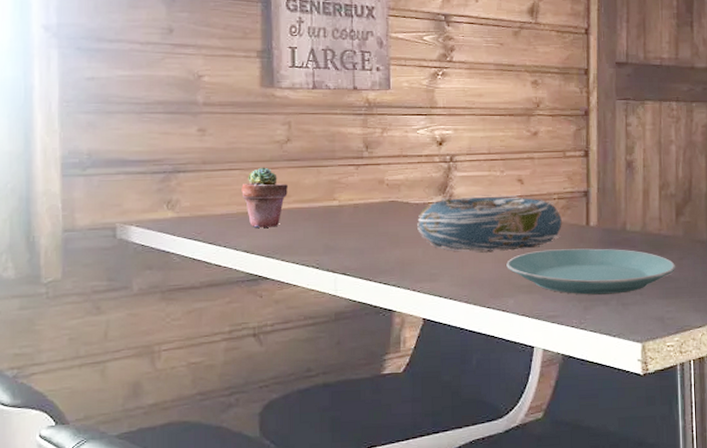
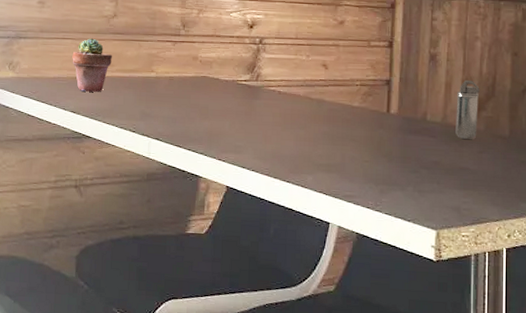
decorative bowl: present [417,194,563,253] -> none [226,76,364,131]
plate: present [506,248,676,296] -> none [307,132,475,181]
shaker: none [655,185,677,246] -> present [455,79,480,139]

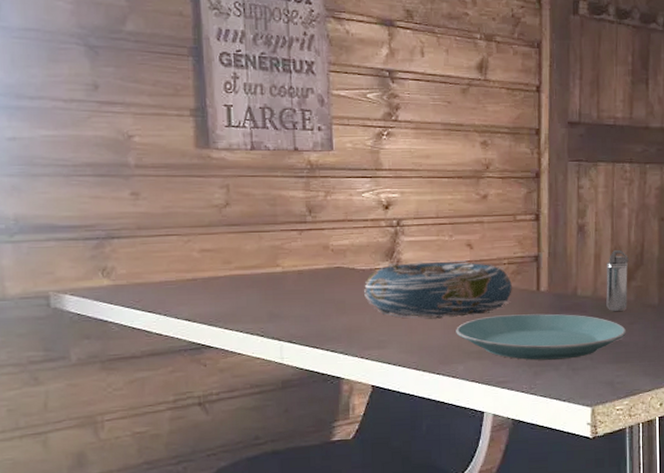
potted succulent: present [72,38,112,92] -> none [180,232,229,295]
decorative bowl: none [226,76,364,131] -> present [364,260,513,319]
plate: none [307,132,475,181] -> present [456,314,627,361]

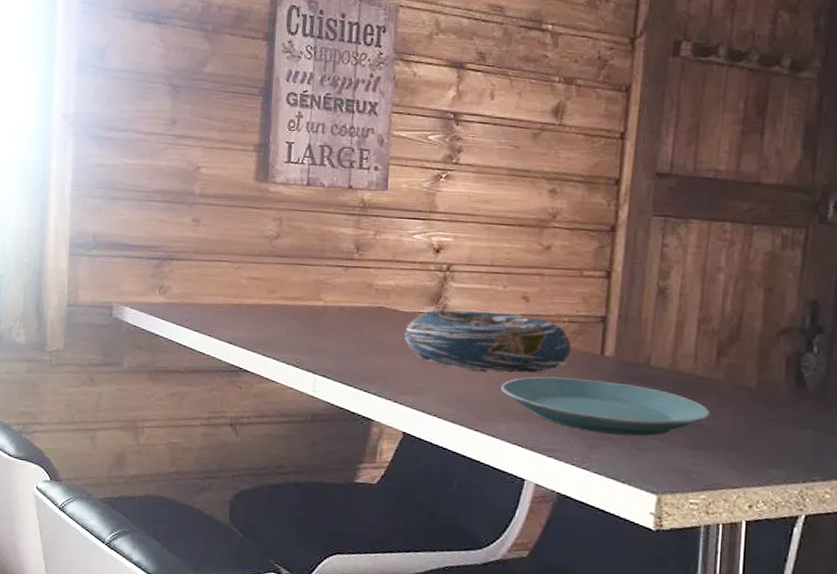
shaker: present [606,249,629,311] -> none [687,318,721,390]

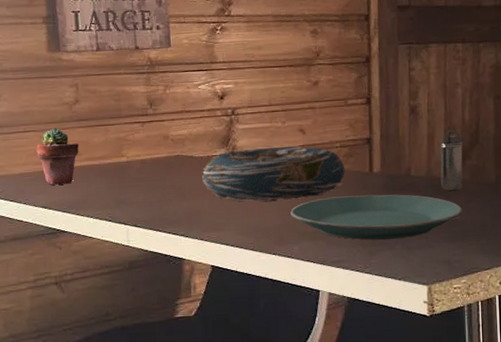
potted succulent: none [229,261,274,322] -> present [36,128,79,185]
shaker: none [687,318,721,390] -> present [440,129,463,190]

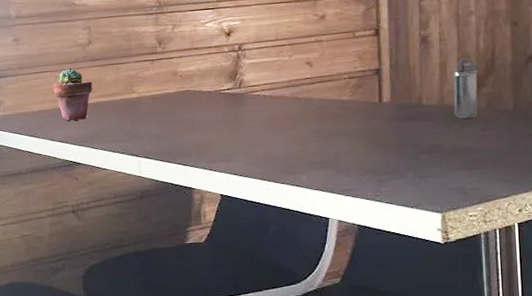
decorative bowl: present [202,145,346,202] -> none [210,77,355,134]
plate: present [290,194,463,241] -> none [298,123,478,169]

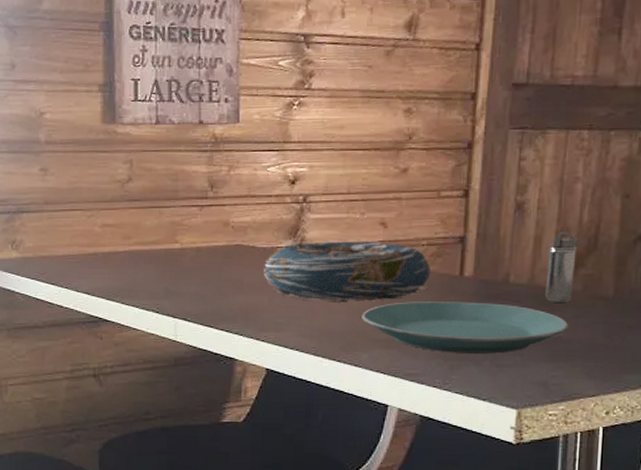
potted succulent: present [53,68,93,121] -> none [83,208,129,269]
decorative bowl: none [210,77,355,134] -> present [264,239,432,302]
plate: none [298,123,478,169] -> present [362,301,569,355]

